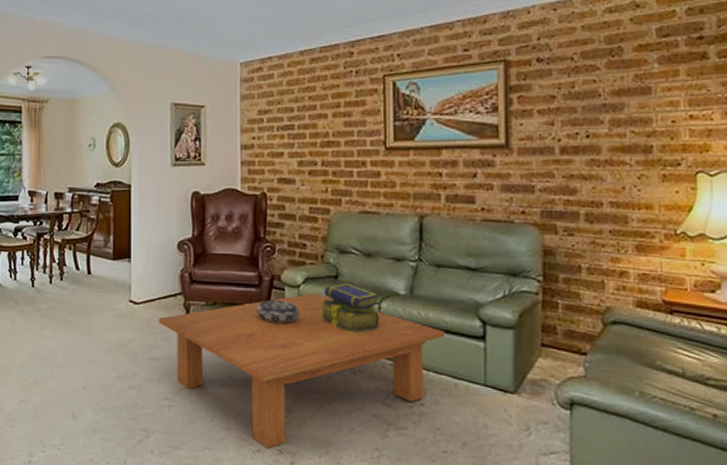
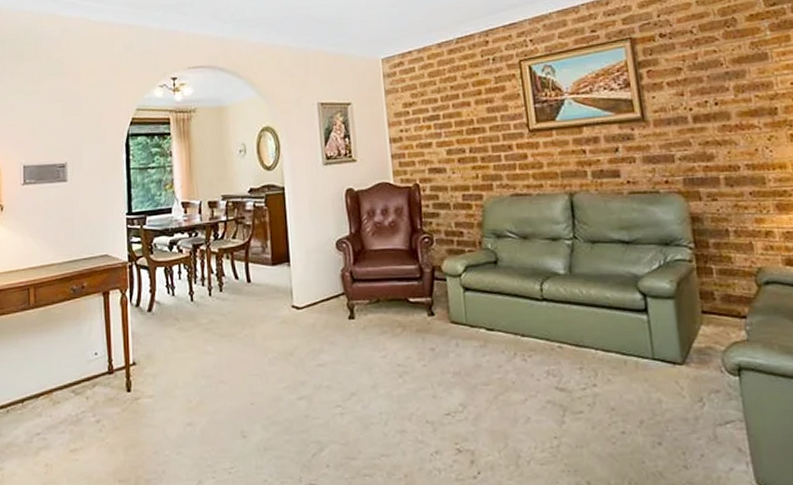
coffee table: present [158,293,445,449] -> none [323,280,608,449]
decorative bowl: present [256,300,300,324] -> none [420,292,464,315]
stack of books: present [320,283,381,334] -> none [482,267,543,319]

